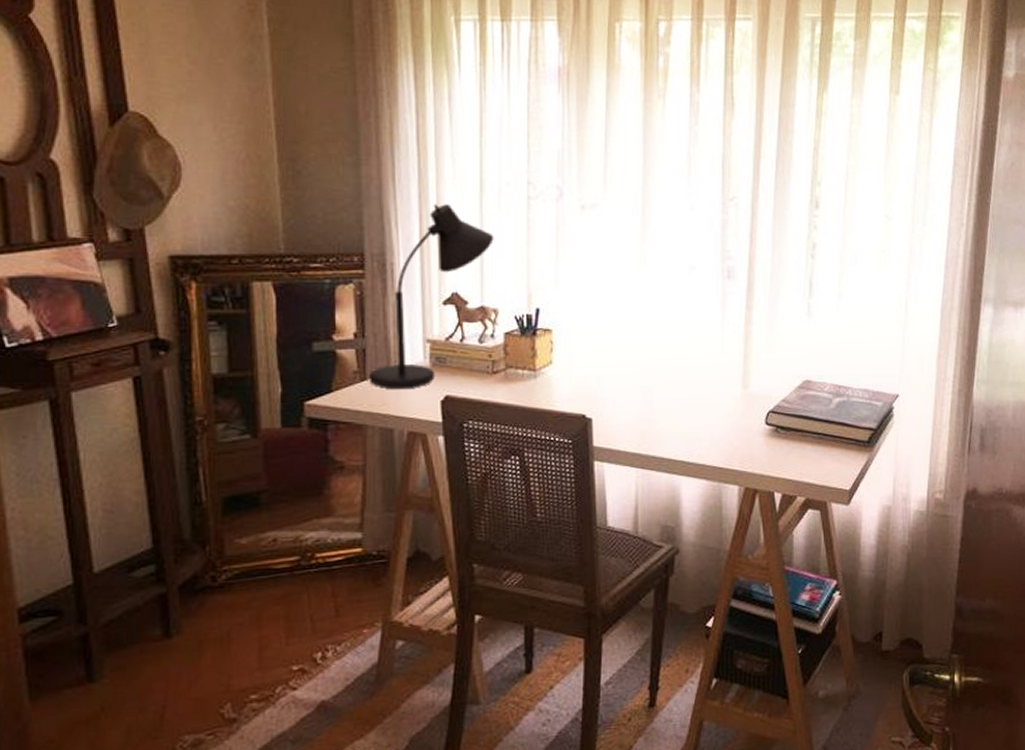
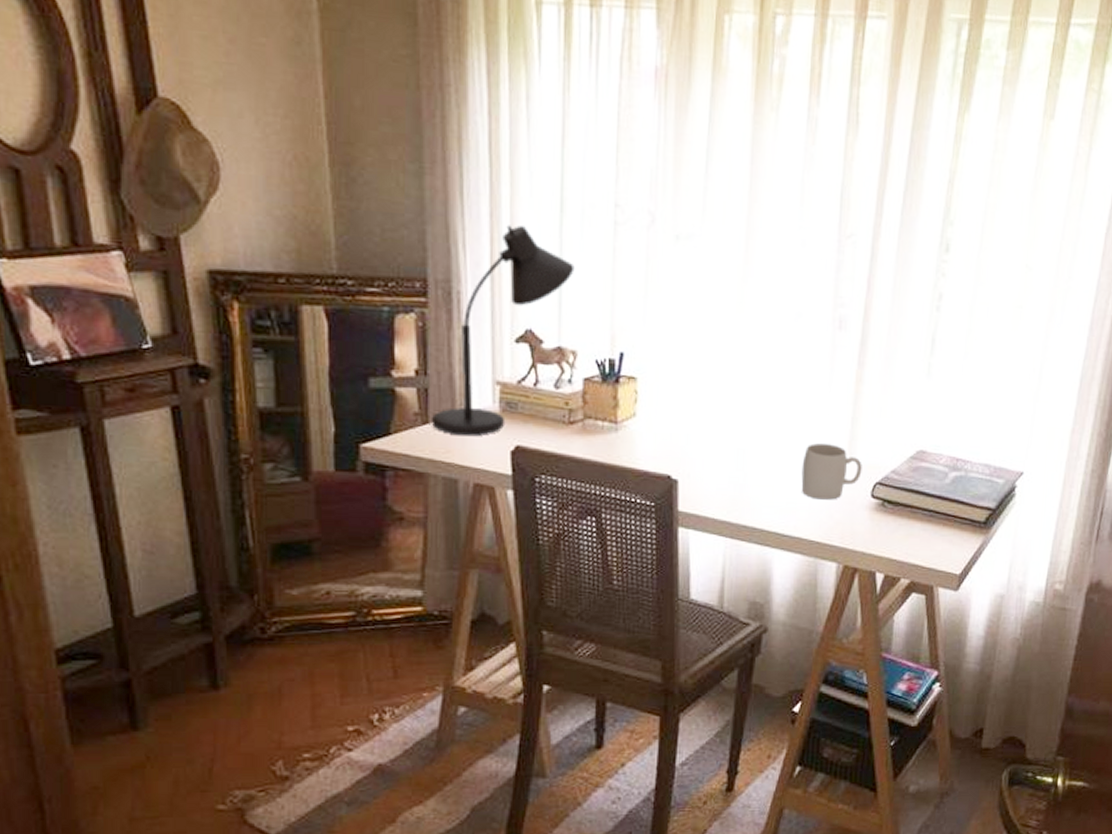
mug: none [702,379,756,429] -> present [801,443,862,500]

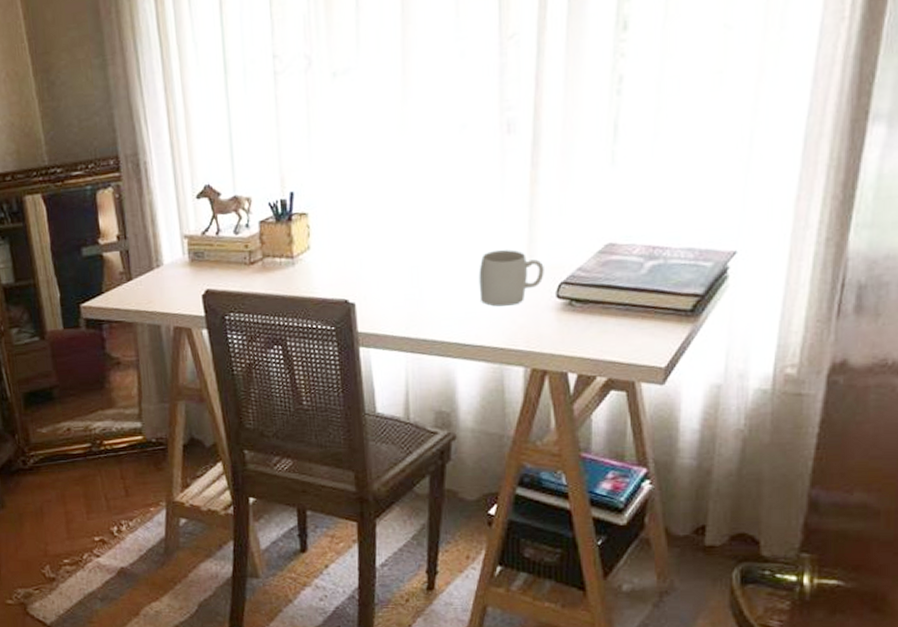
desk lamp: present [431,225,575,435] -> none [133,93,242,287]

